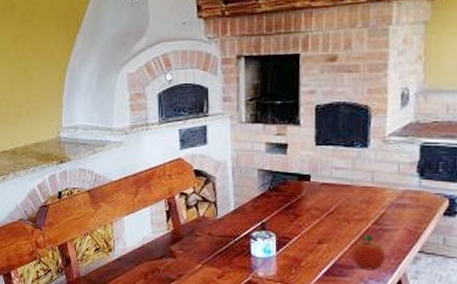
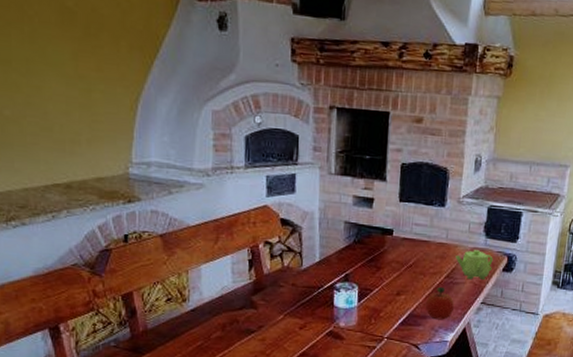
teapot: none [384,193,431,226] -> present [455,250,493,280]

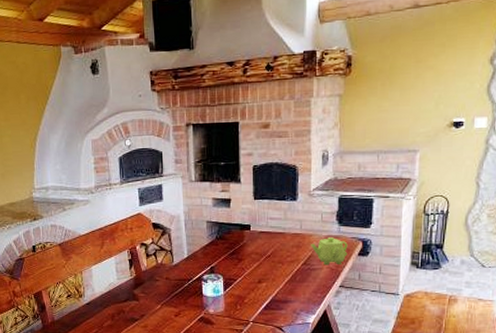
fruit: present [425,286,455,320] -> none [285,273,314,304]

